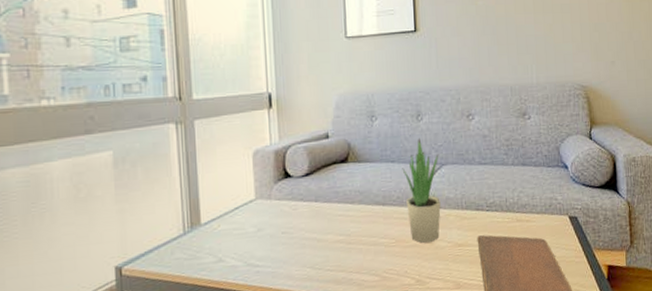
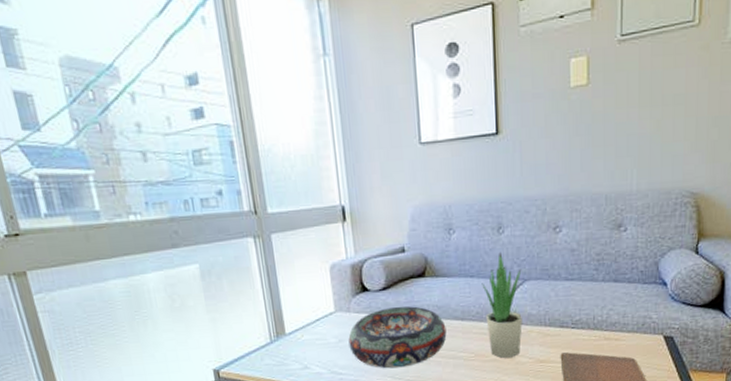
decorative bowl: none [268,192,368,259] -> present [348,306,447,369]

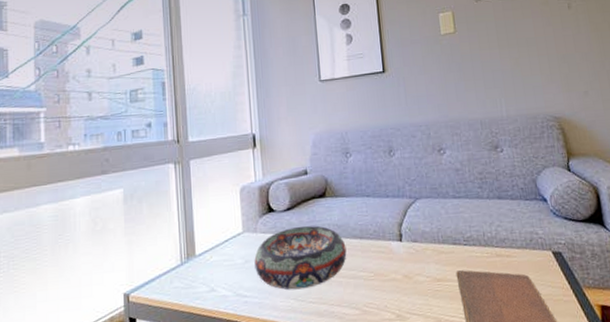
potted plant: present [481,252,522,359] -> none [377,173,418,278]

